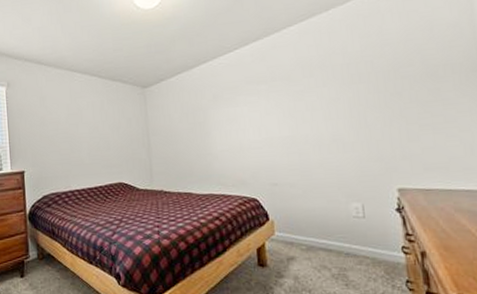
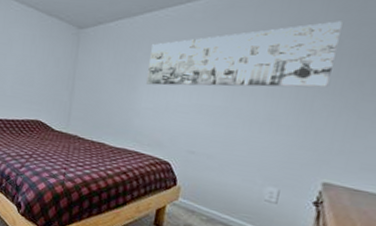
wall art: none [214,45,373,128] -> present [146,21,343,88]

